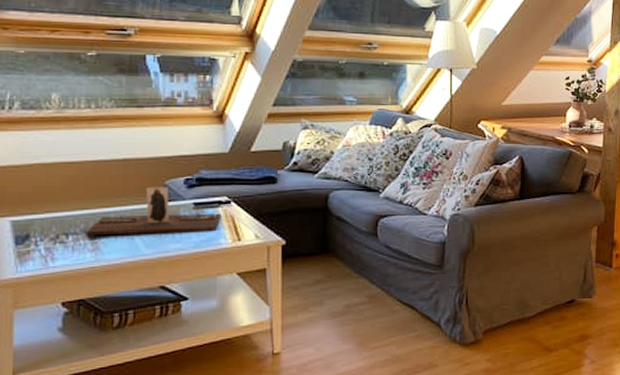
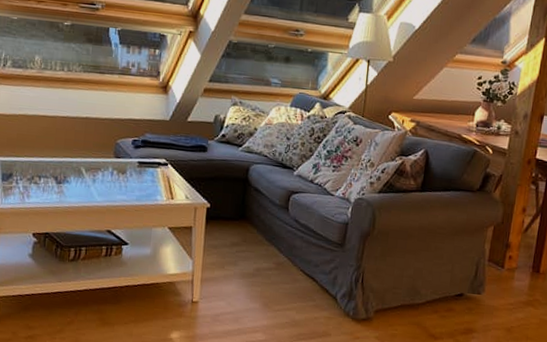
decorative tray: present [86,187,221,236] -> none [54,143,160,188]

